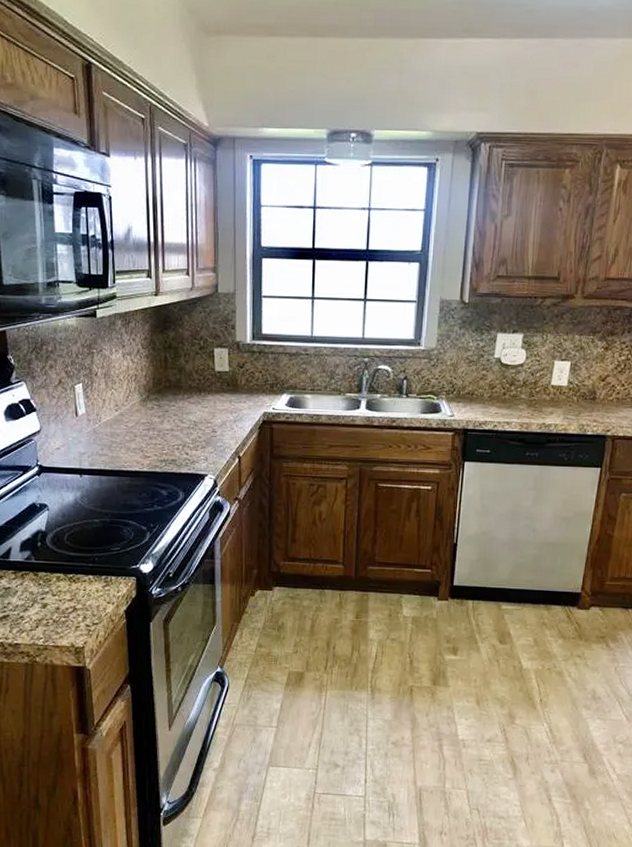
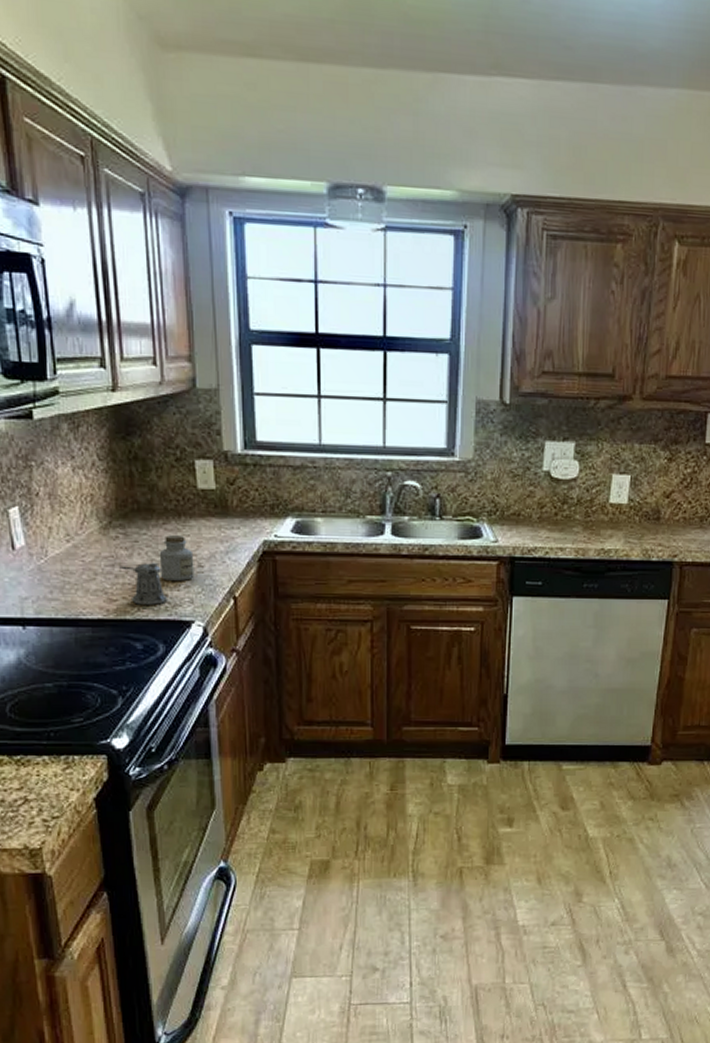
pepper shaker: none [153,427,189,461] -> present [119,562,168,605]
jar: none [183,406,210,443] -> present [159,534,194,581]

